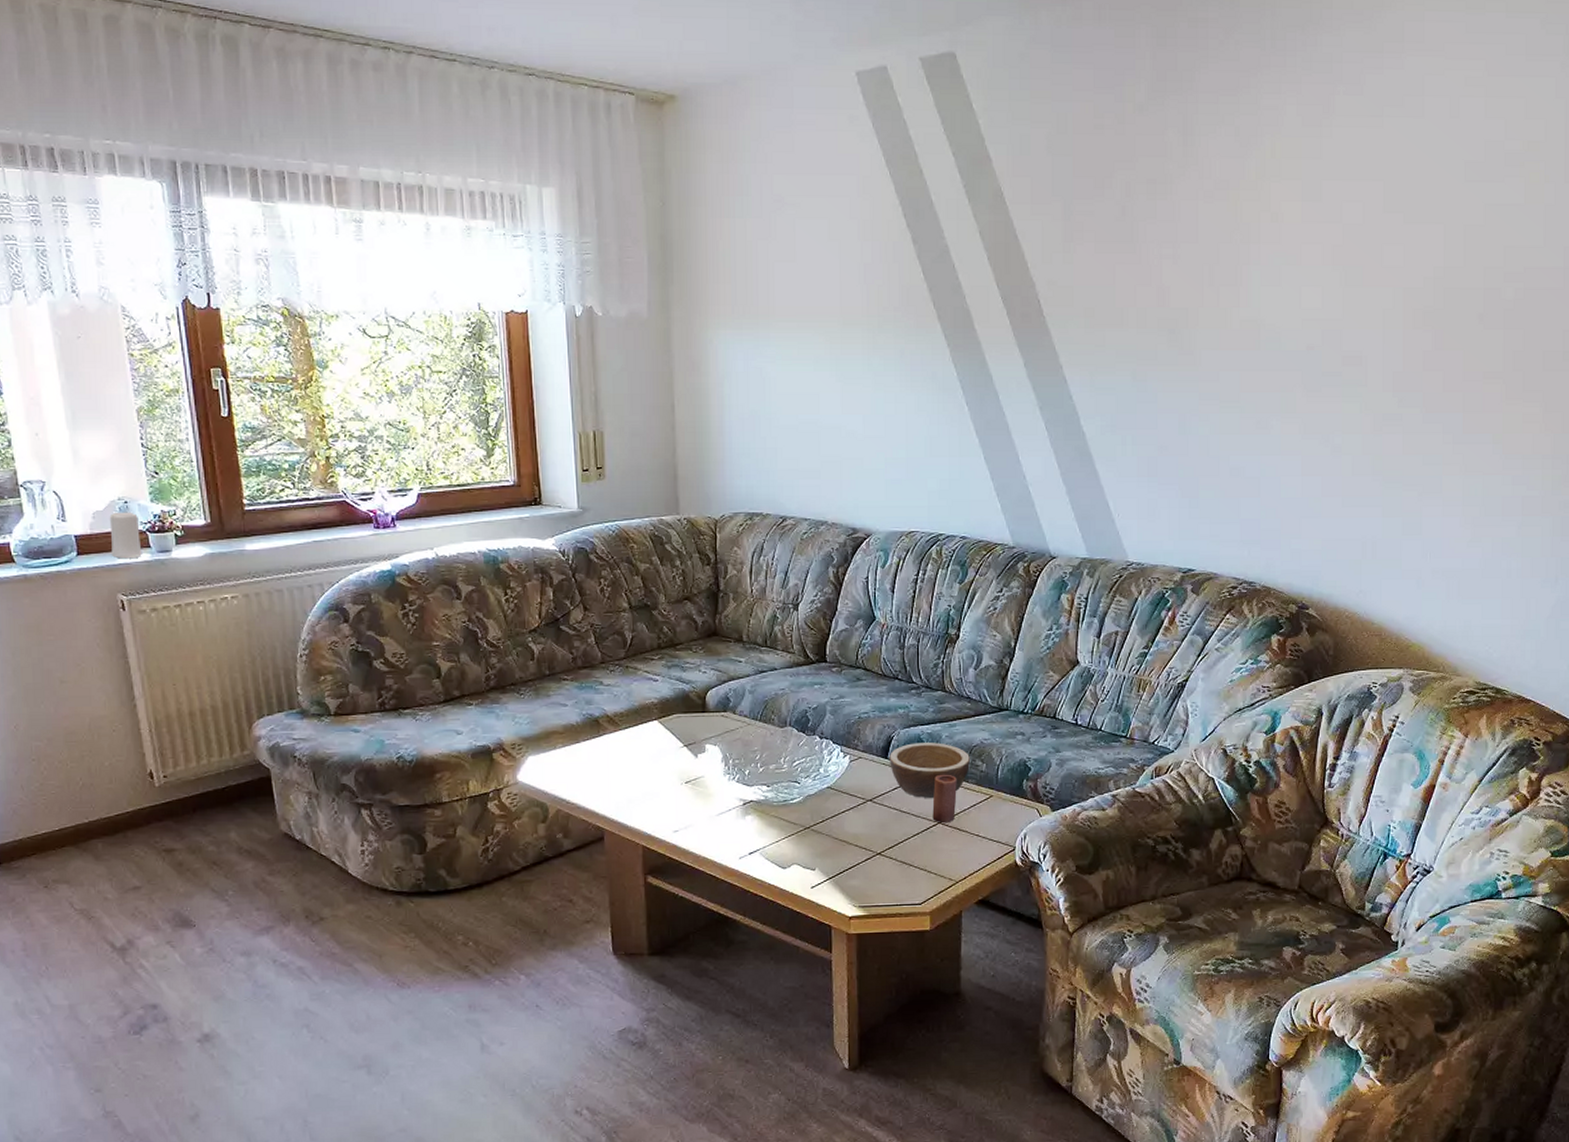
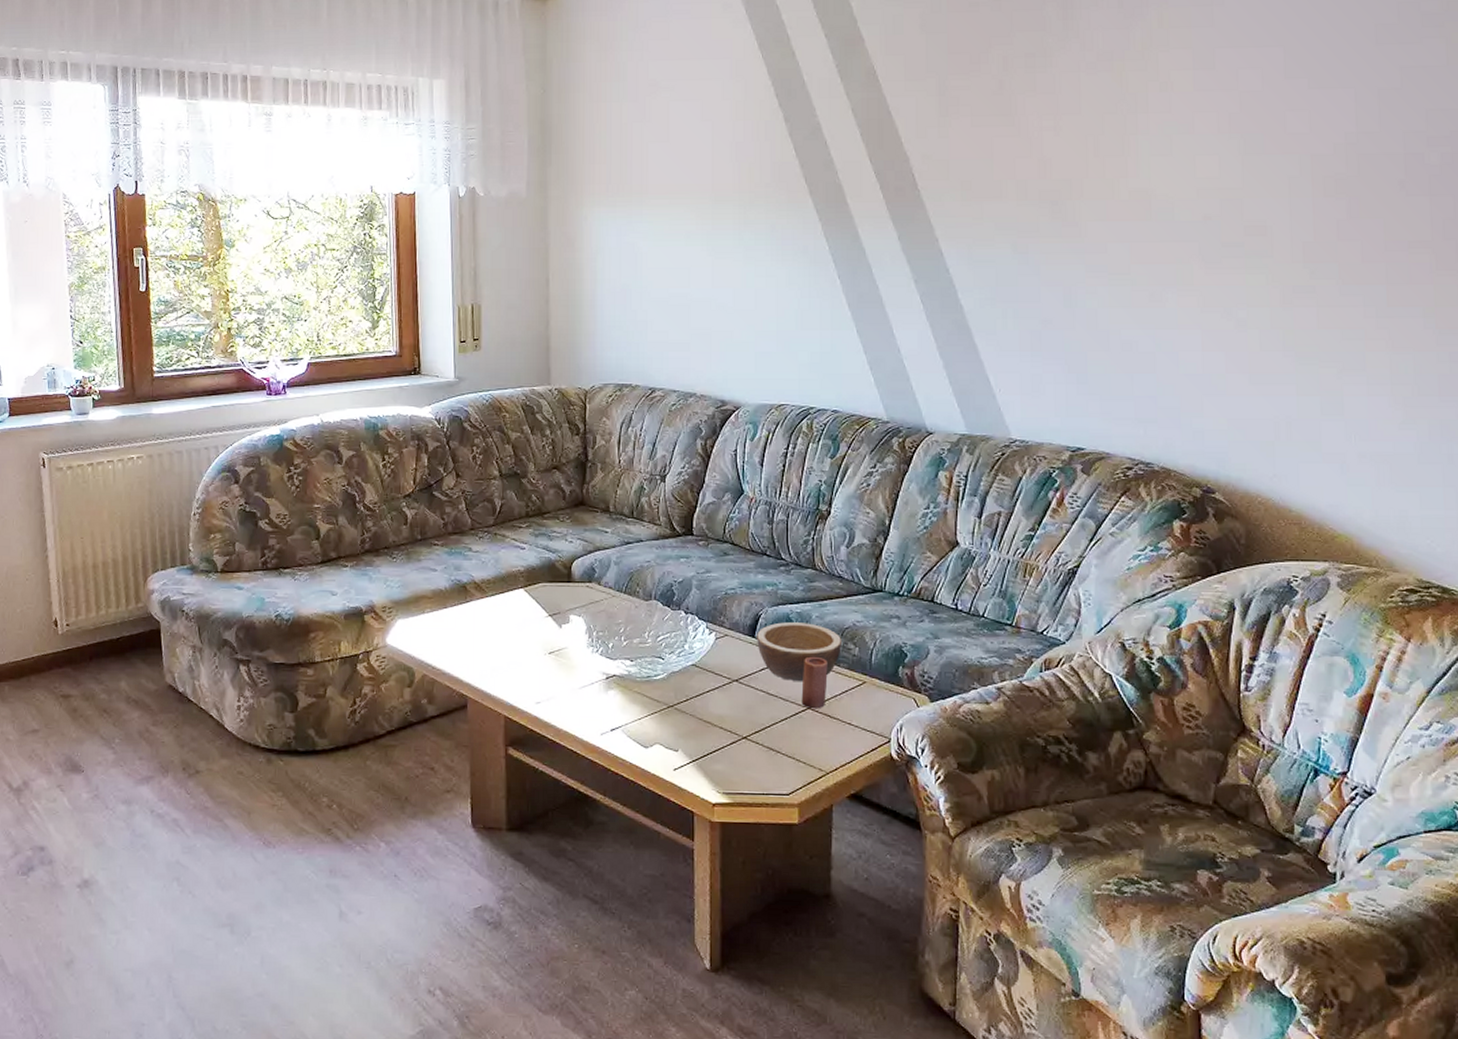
candle: present [109,512,142,559] -> none [37,377,64,420]

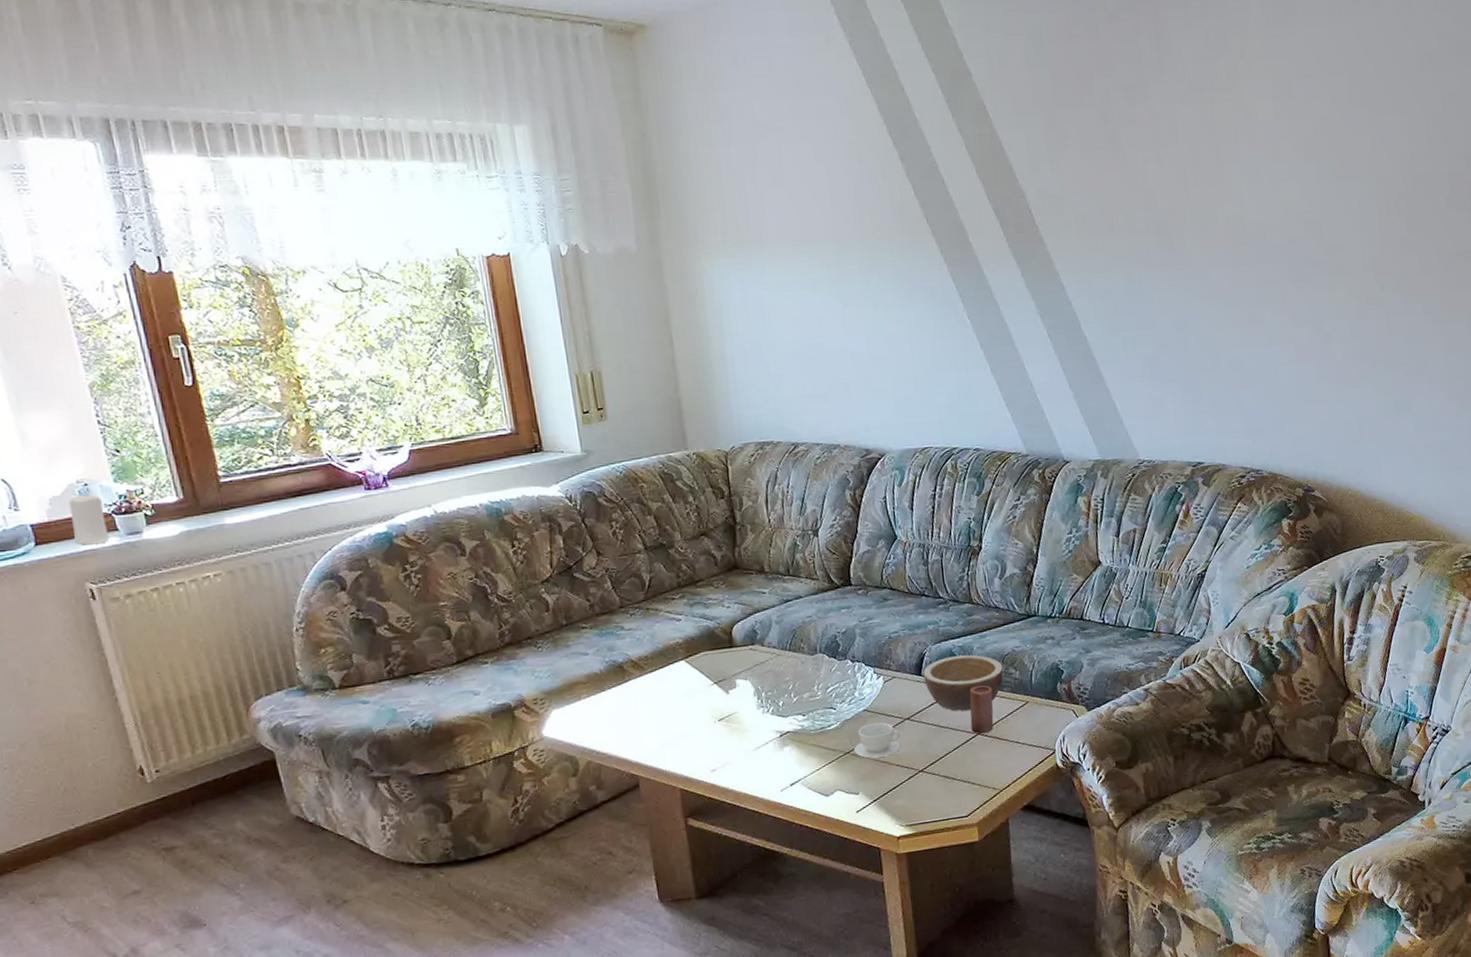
candle: none [37,377,64,420] -> present [68,494,110,546]
teacup: none [677,680,727,716] -> present [853,722,901,758]

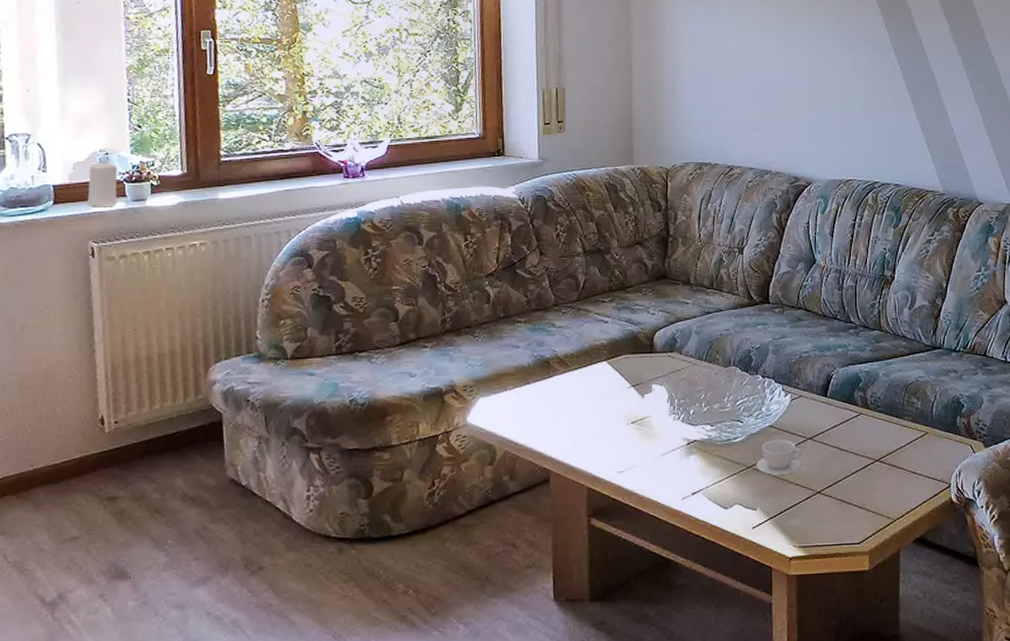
bowl: present [923,654,1004,712] -> none [829,380,906,437]
candle: present [970,685,994,734] -> none [870,411,894,460]

